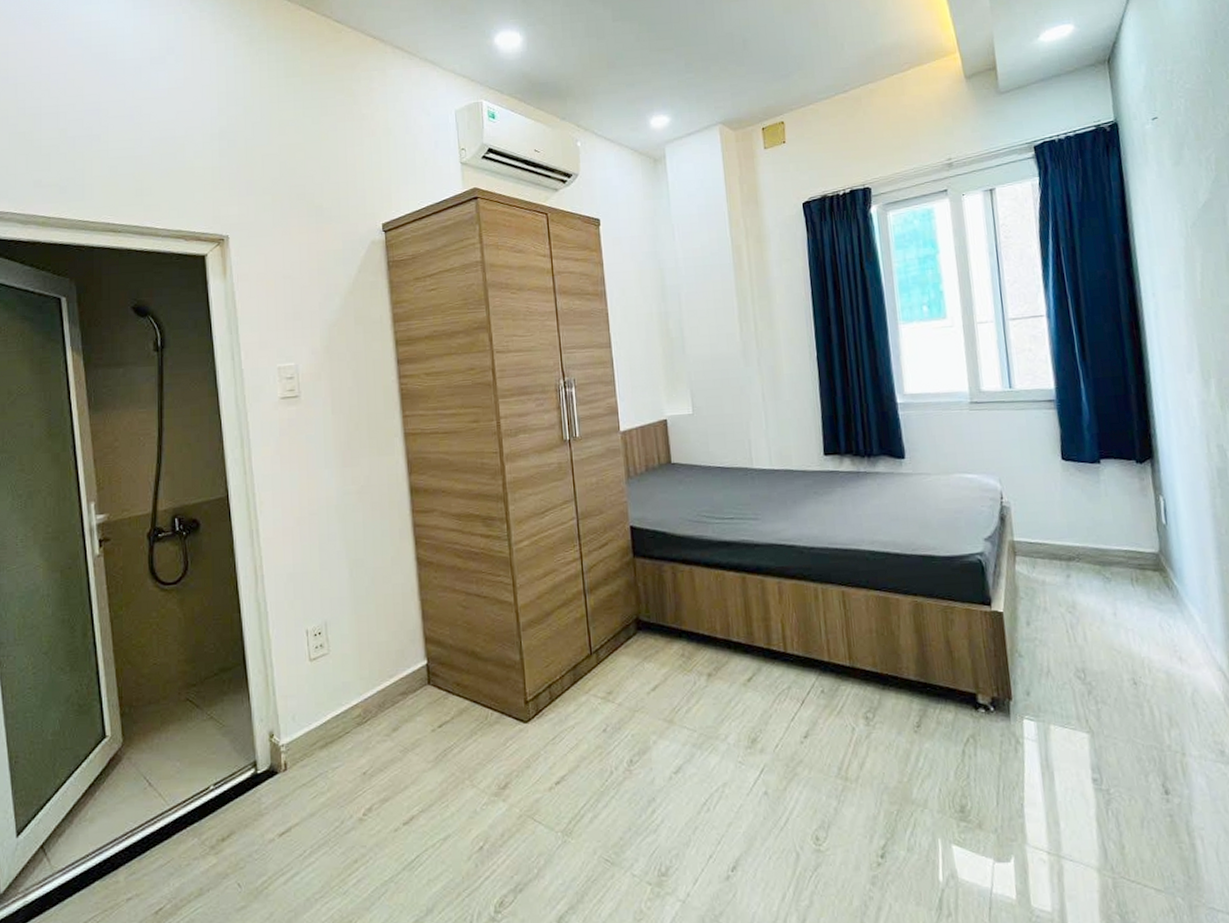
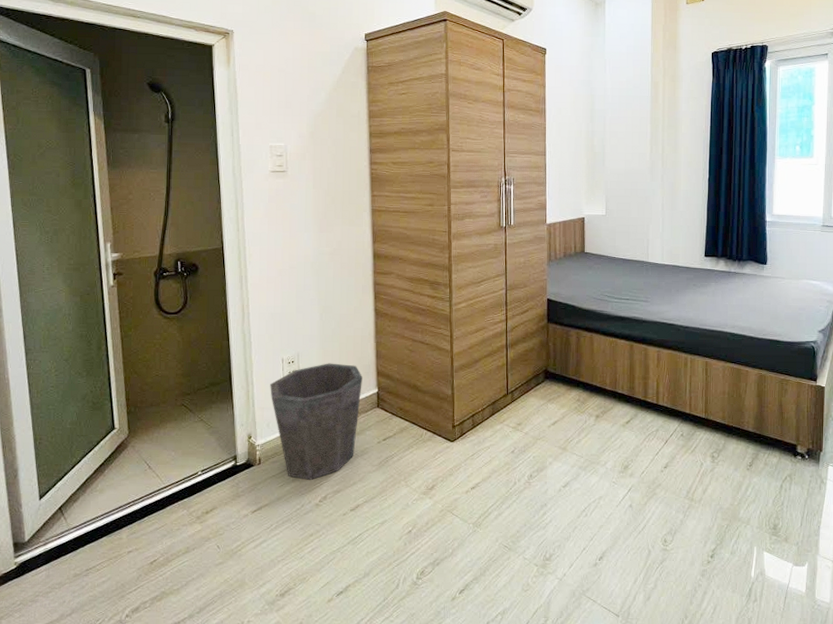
waste bin: none [293,631,407,787] -> present [270,363,362,480]

